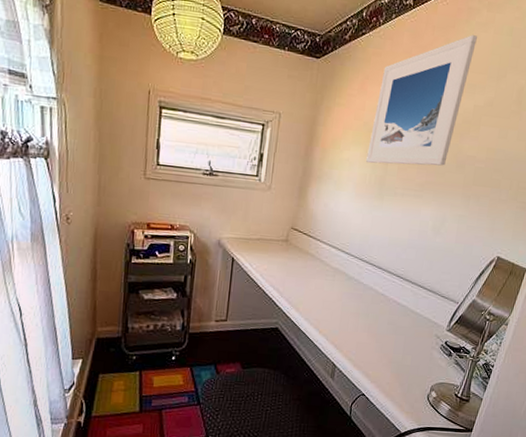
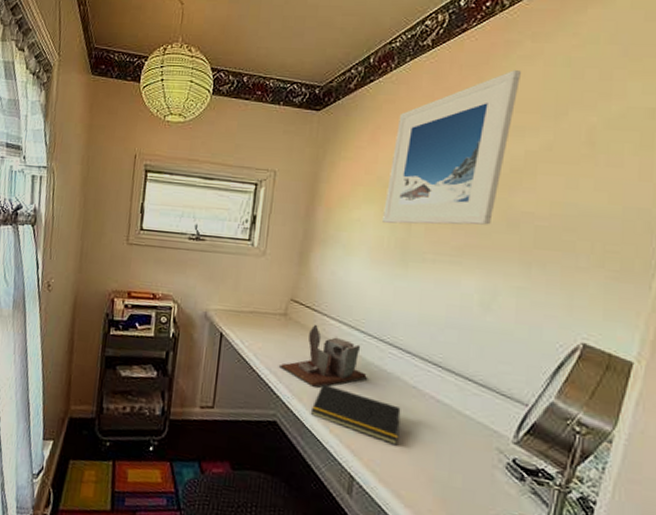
desk organizer: none [280,249,350,299] -> present [278,325,368,387]
notepad: none [304,295,372,339] -> present [310,383,401,446]

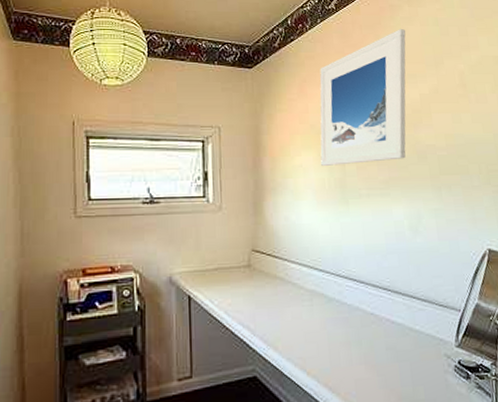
desk organizer: present [278,325,368,387] -> none [250,271,333,333]
notepad: present [310,383,401,446] -> none [286,327,368,373]

